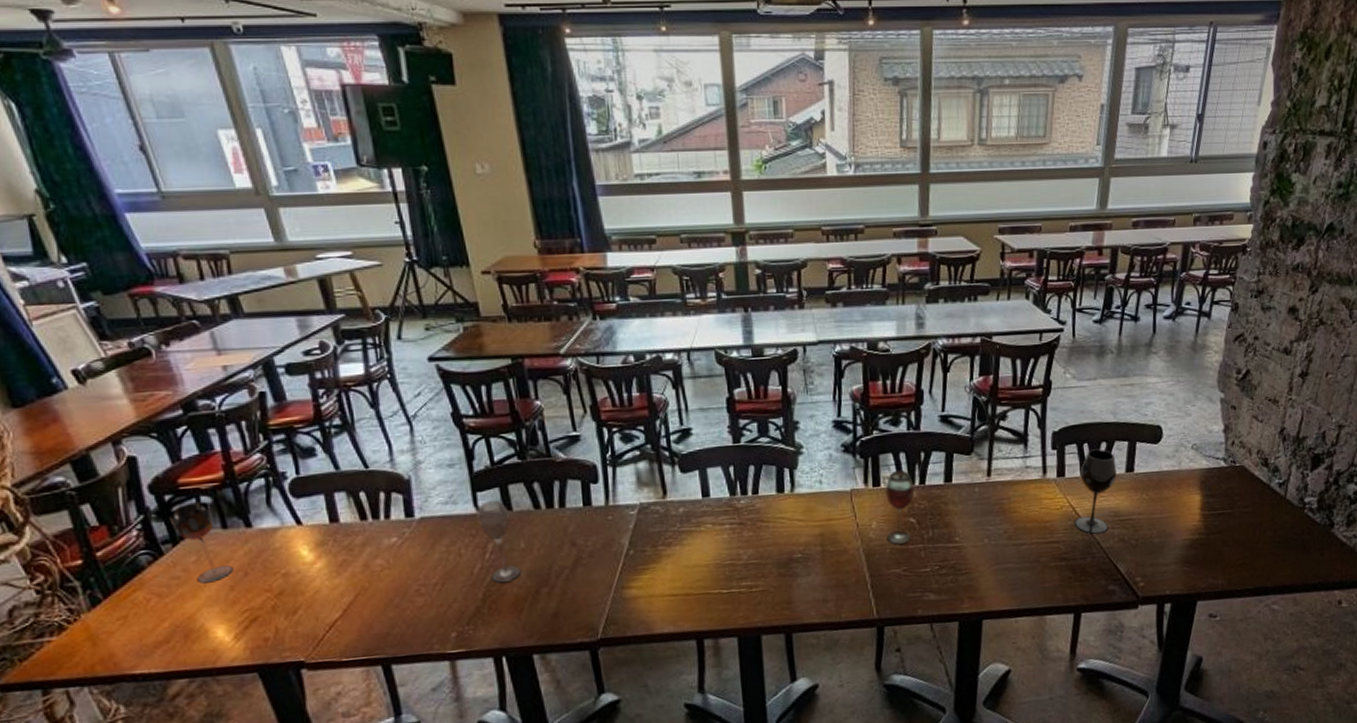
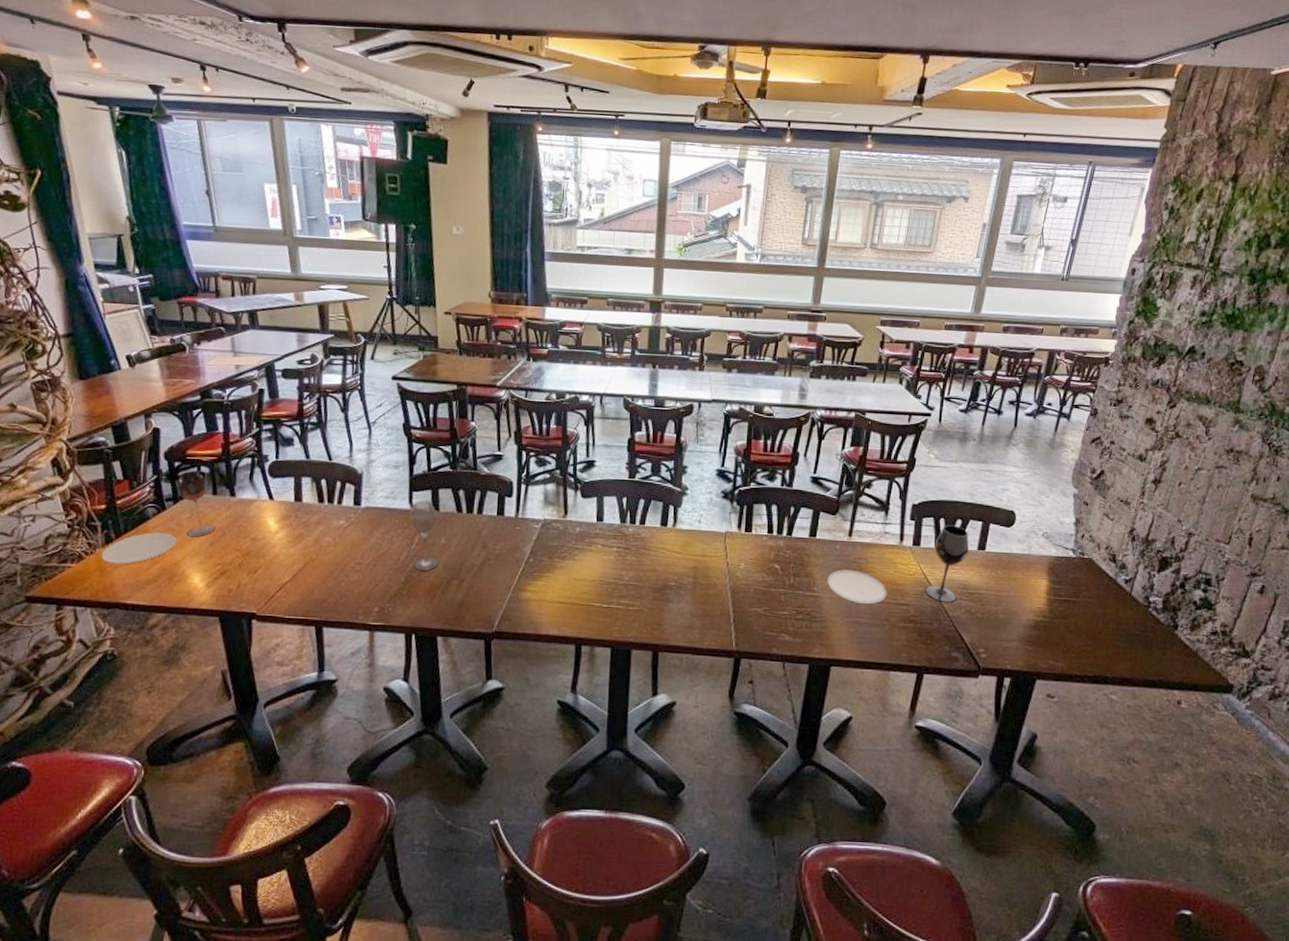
plate: none [88,583,186,630] -> present [101,532,177,565]
wineglass: present [885,470,915,544] -> none [753,521,782,586]
plate: none [969,512,1035,549] -> present [827,570,887,605]

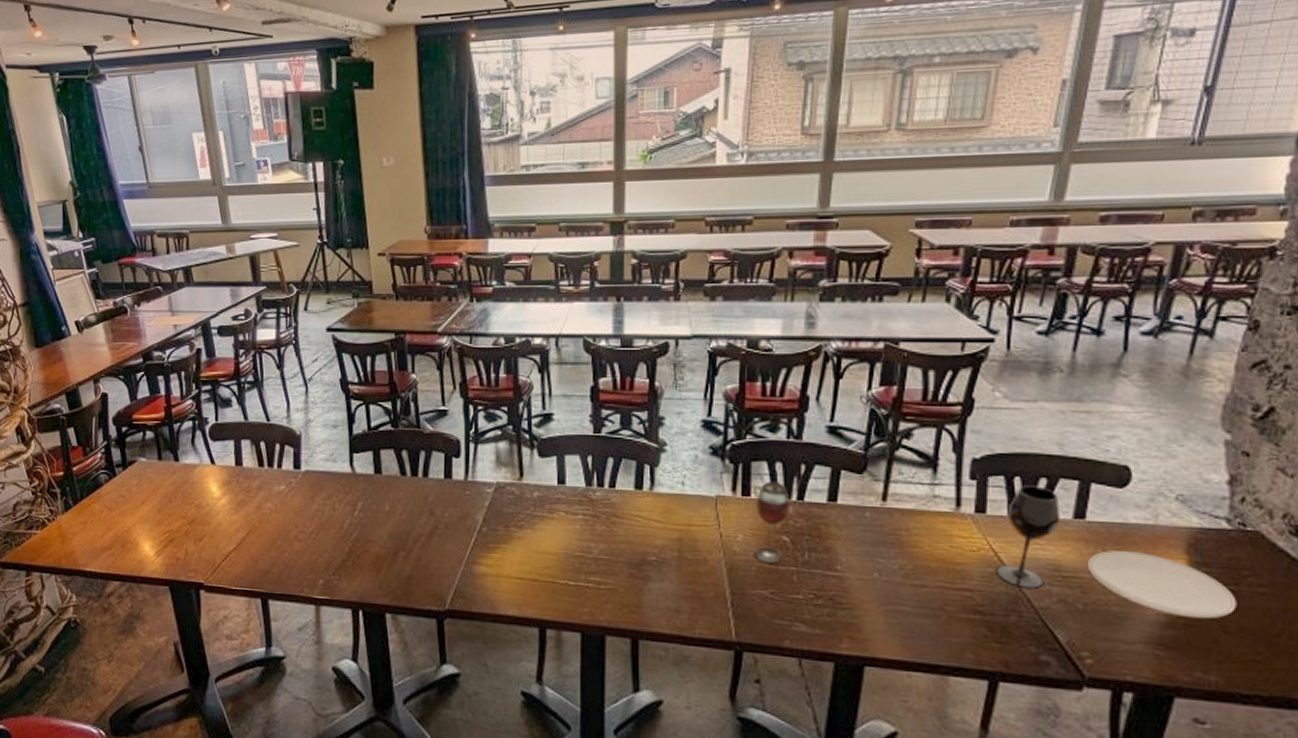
plate: present [101,532,177,565] -> none [61,499,128,532]
wineglass: present [175,470,216,537] -> none [123,435,162,504]
wineglass: present [409,500,438,571] -> none [350,462,383,541]
wineglass: none [753,521,782,586] -> present [754,482,791,563]
plate: present [827,570,887,605] -> none [855,543,940,589]
plate: none [986,573,1077,623] -> present [1088,550,1237,620]

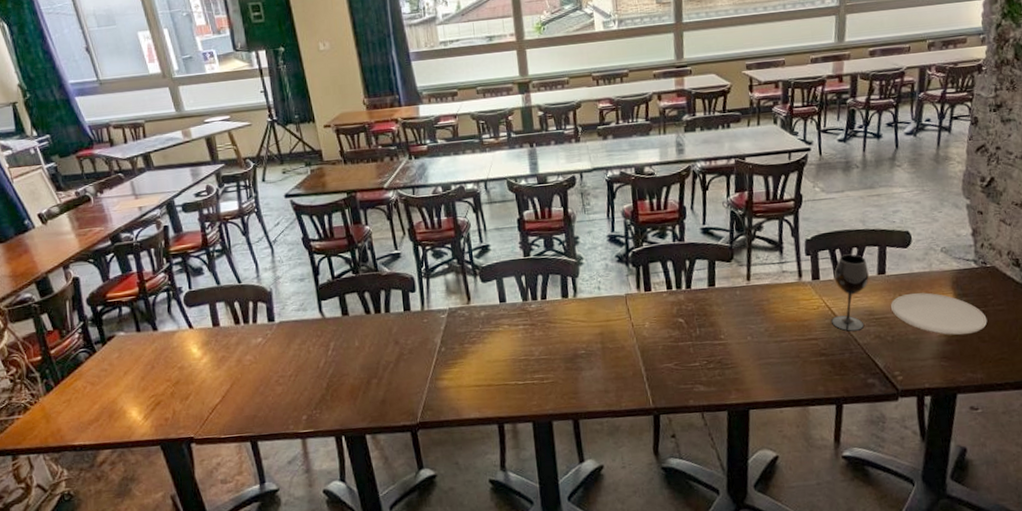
wineglass: present [754,482,791,563] -> none [655,277,682,342]

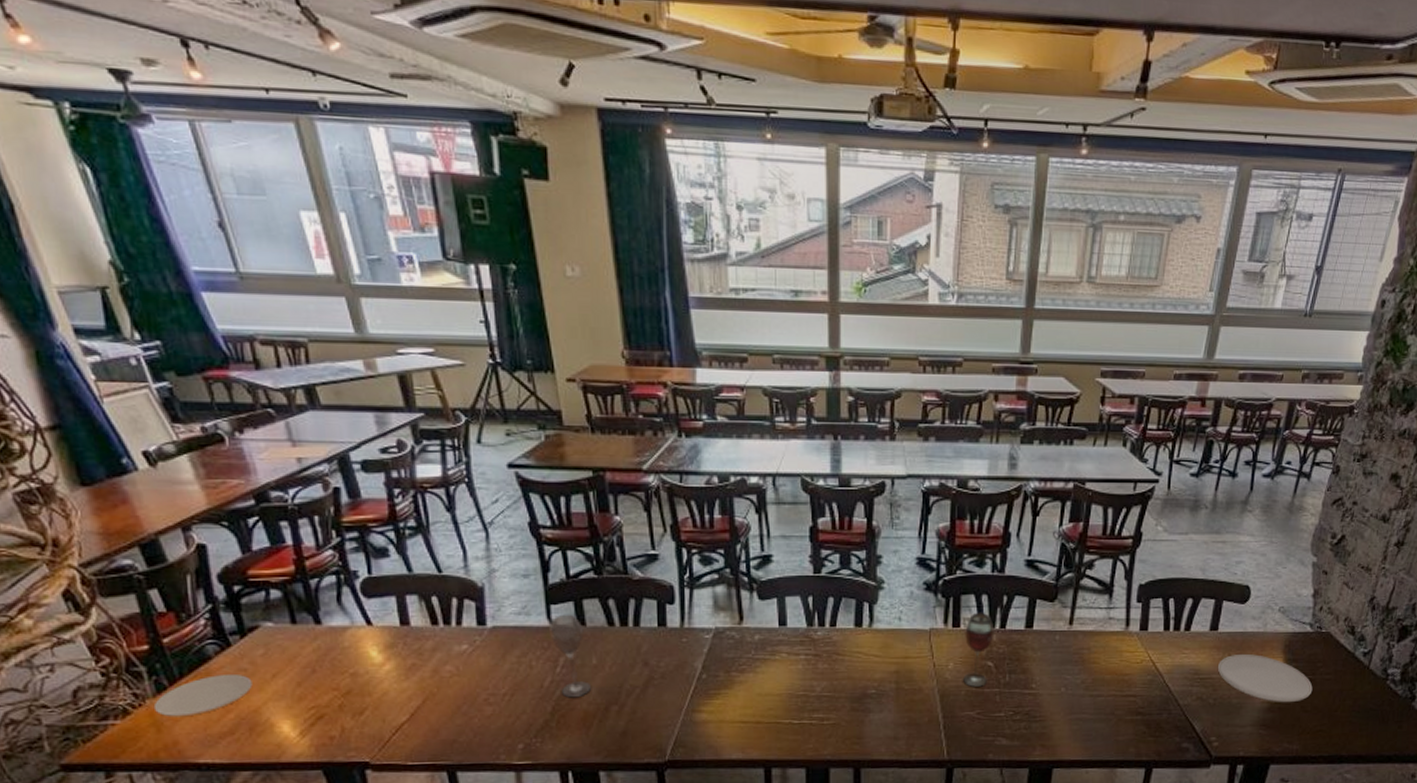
plate: none [44,374,111,411] -> present [153,675,253,717]
wineglass: none [321,307,355,375] -> present [548,614,591,698]
wineglass: none [655,277,682,342] -> present [963,613,995,687]
wineglass: present [831,254,869,331] -> none [1154,605,1201,690]

